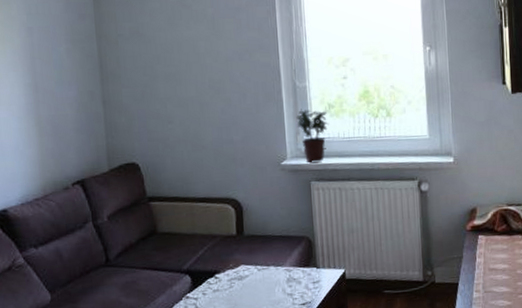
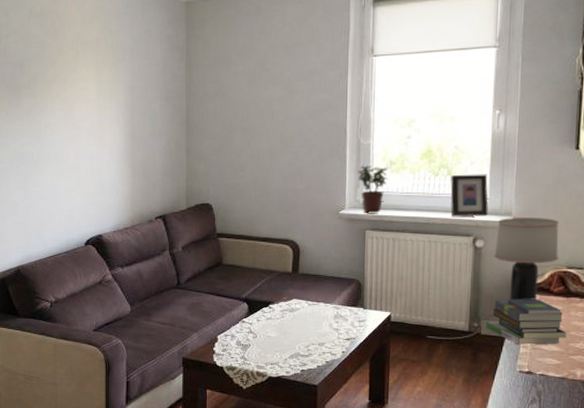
picture frame: none [390,113,429,160] -> present [450,174,488,217]
books: none [438,240,514,290] -> present [485,299,567,345]
table lamp: none [439,155,499,244] -> present [494,218,559,300]

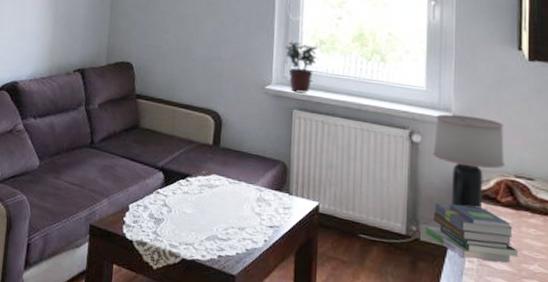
picture frame: present [450,174,488,217] -> none [384,61,425,110]

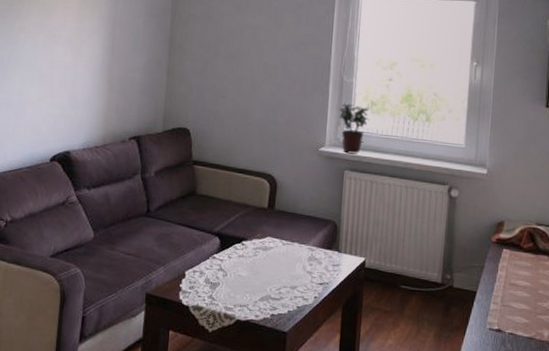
books: present [425,203,519,263] -> none [458,252,536,302]
table lamp: present [432,114,506,209] -> none [468,169,529,256]

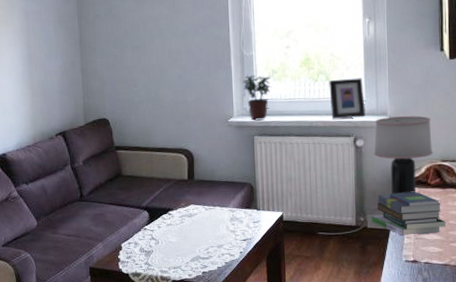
picture frame: none [428,121,464,166] -> present [329,78,365,119]
books: none [458,252,536,302] -> present [371,192,446,236]
table lamp: none [468,169,529,256] -> present [374,116,434,194]

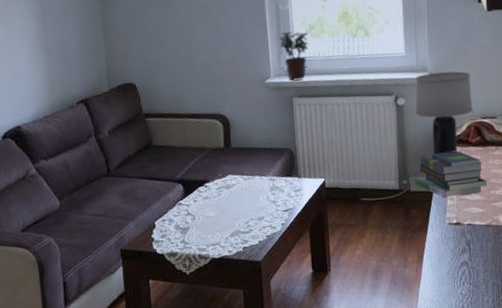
picture frame: present [329,78,365,119] -> none [368,32,406,77]

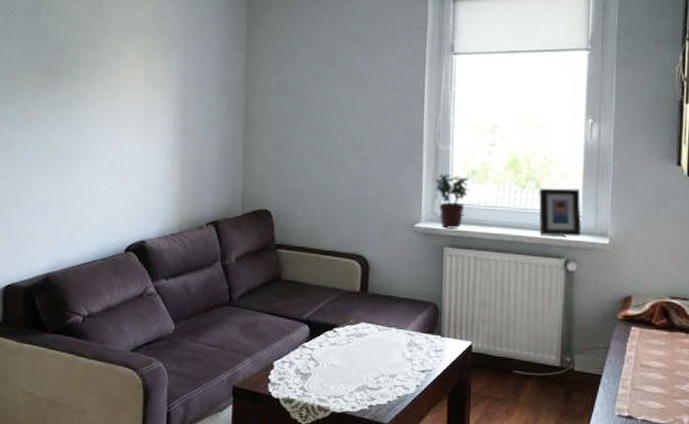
picture frame: none [368,32,406,77] -> present [539,188,581,237]
books: present [414,151,488,198] -> none [579,331,672,385]
table lamp: present [415,71,474,155] -> none [588,239,661,334]

